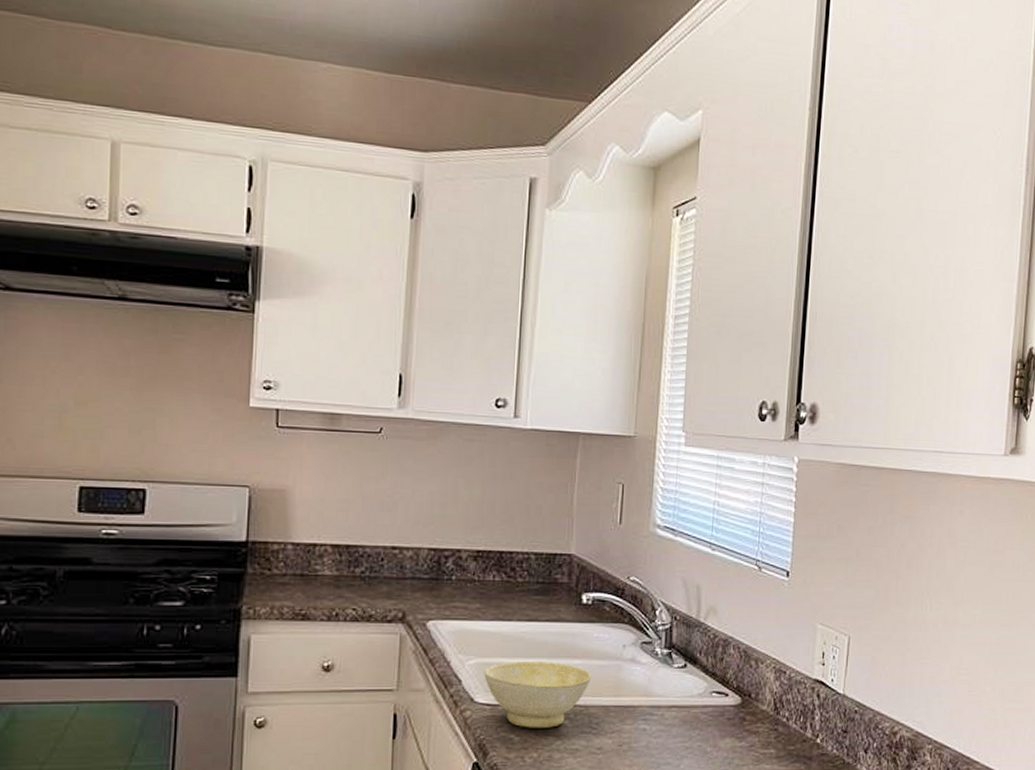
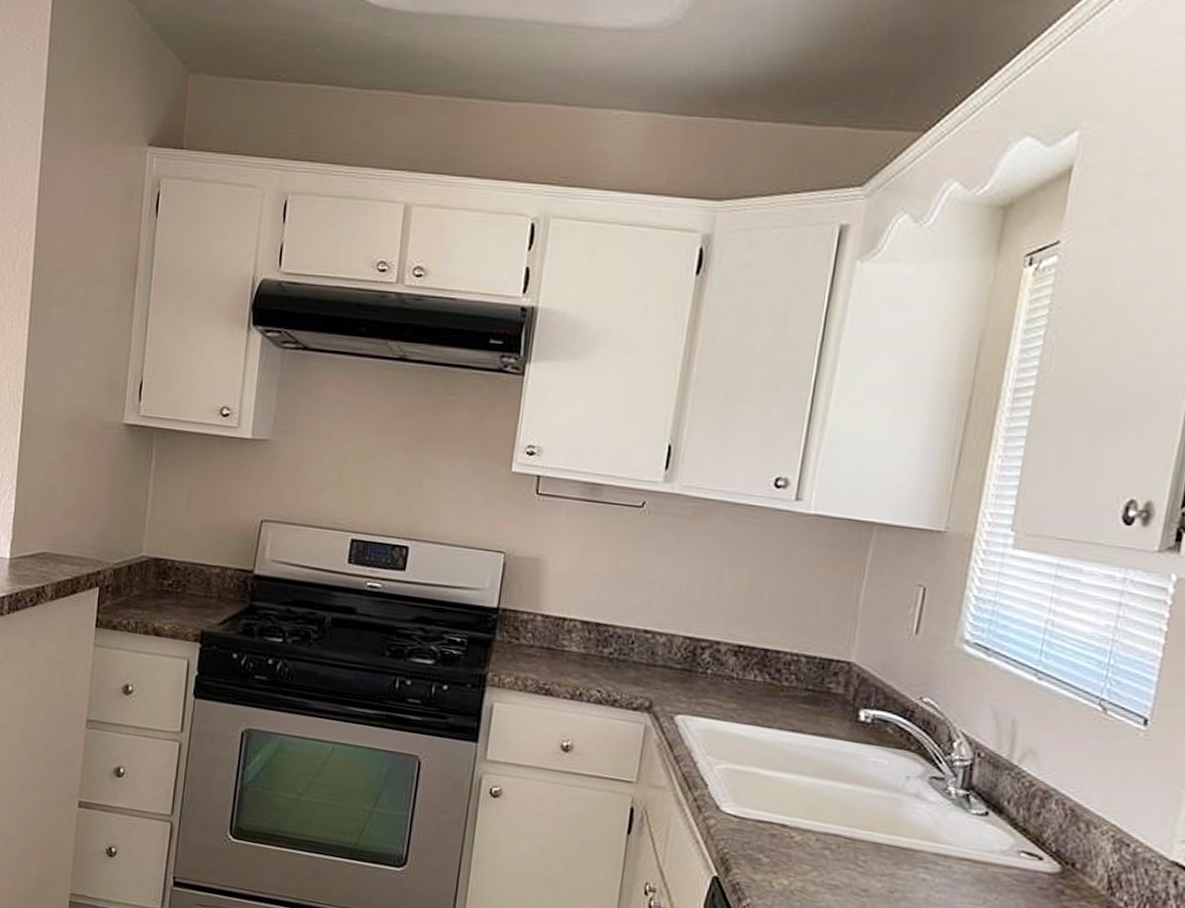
bowl: present [484,660,592,728] -> none [733,772,864,856]

